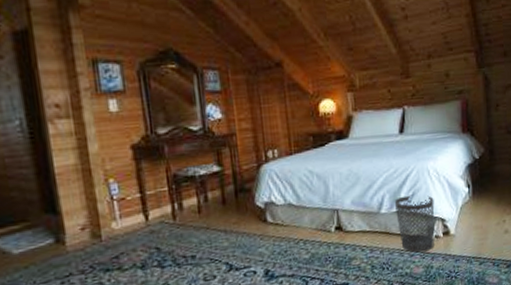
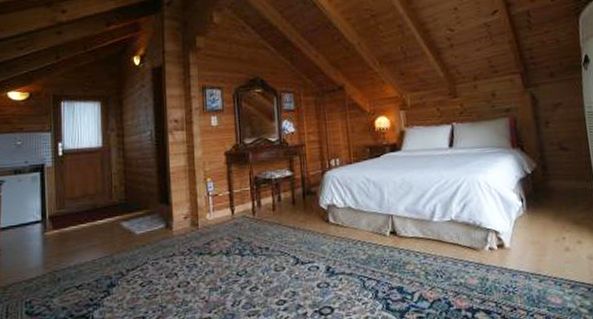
wastebasket: present [394,195,435,252] -> none [446,205,489,263]

